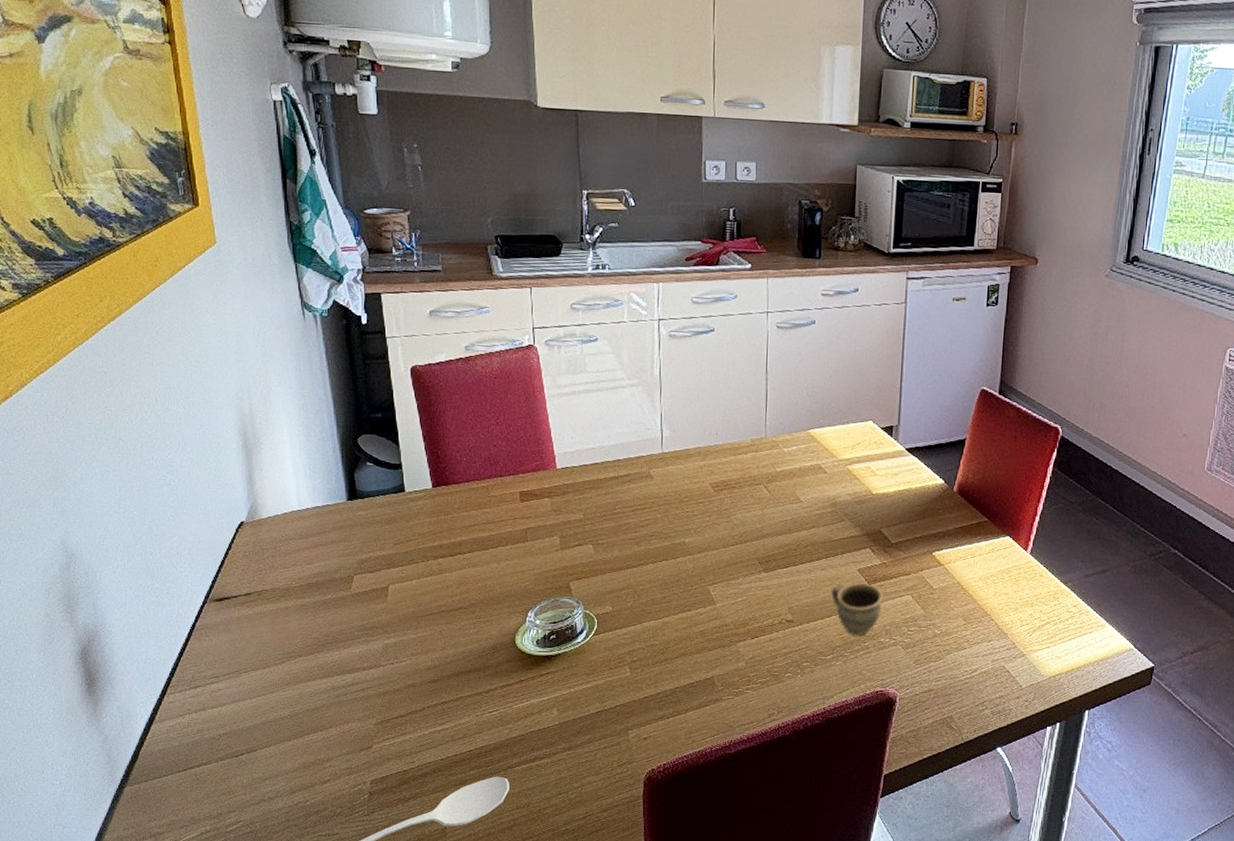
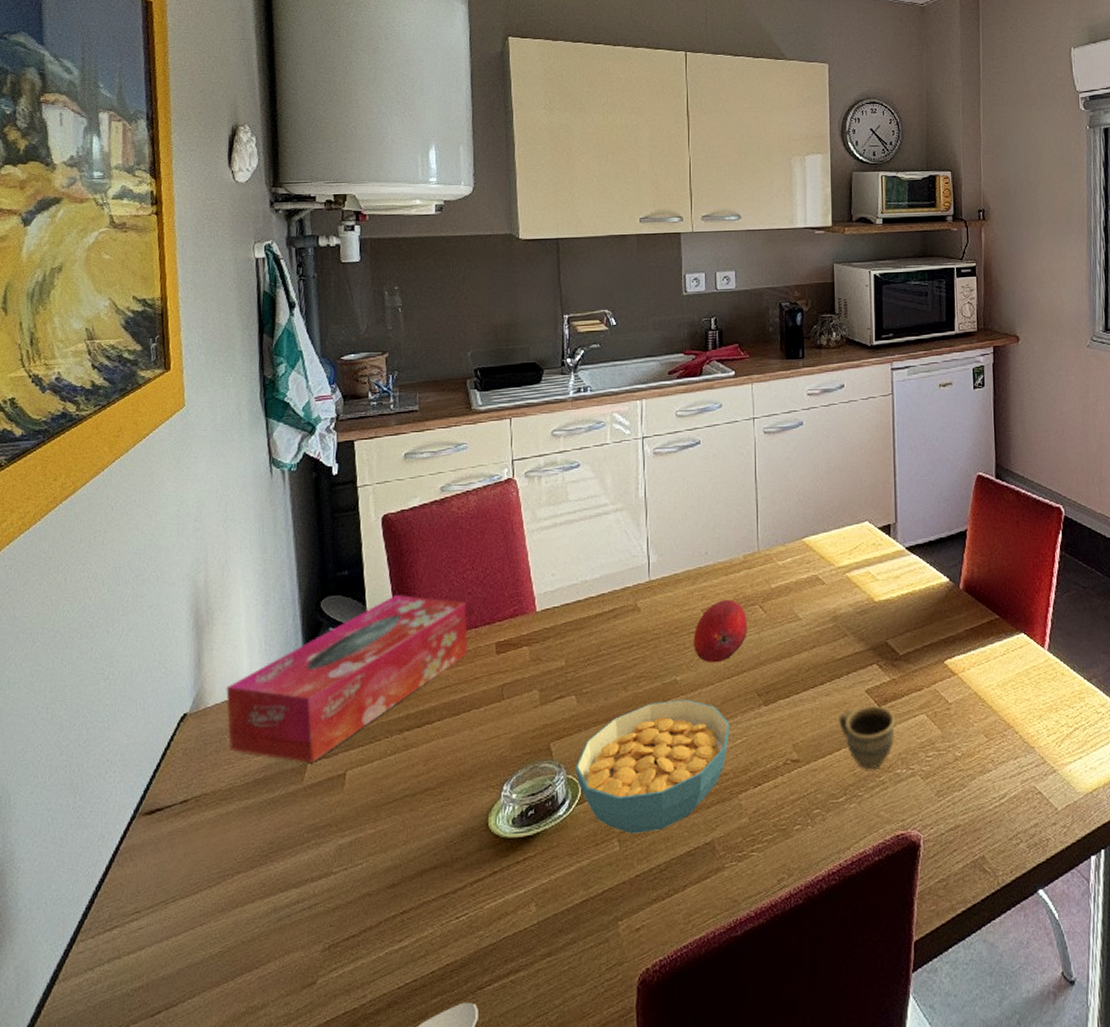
tissue box: none [277,439,495,575] -> present [226,594,469,763]
cereal bowl: none [592,558,732,664] -> present [576,699,730,834]
fruit: none [701,477,752,531] -> present [693,599,747,663]

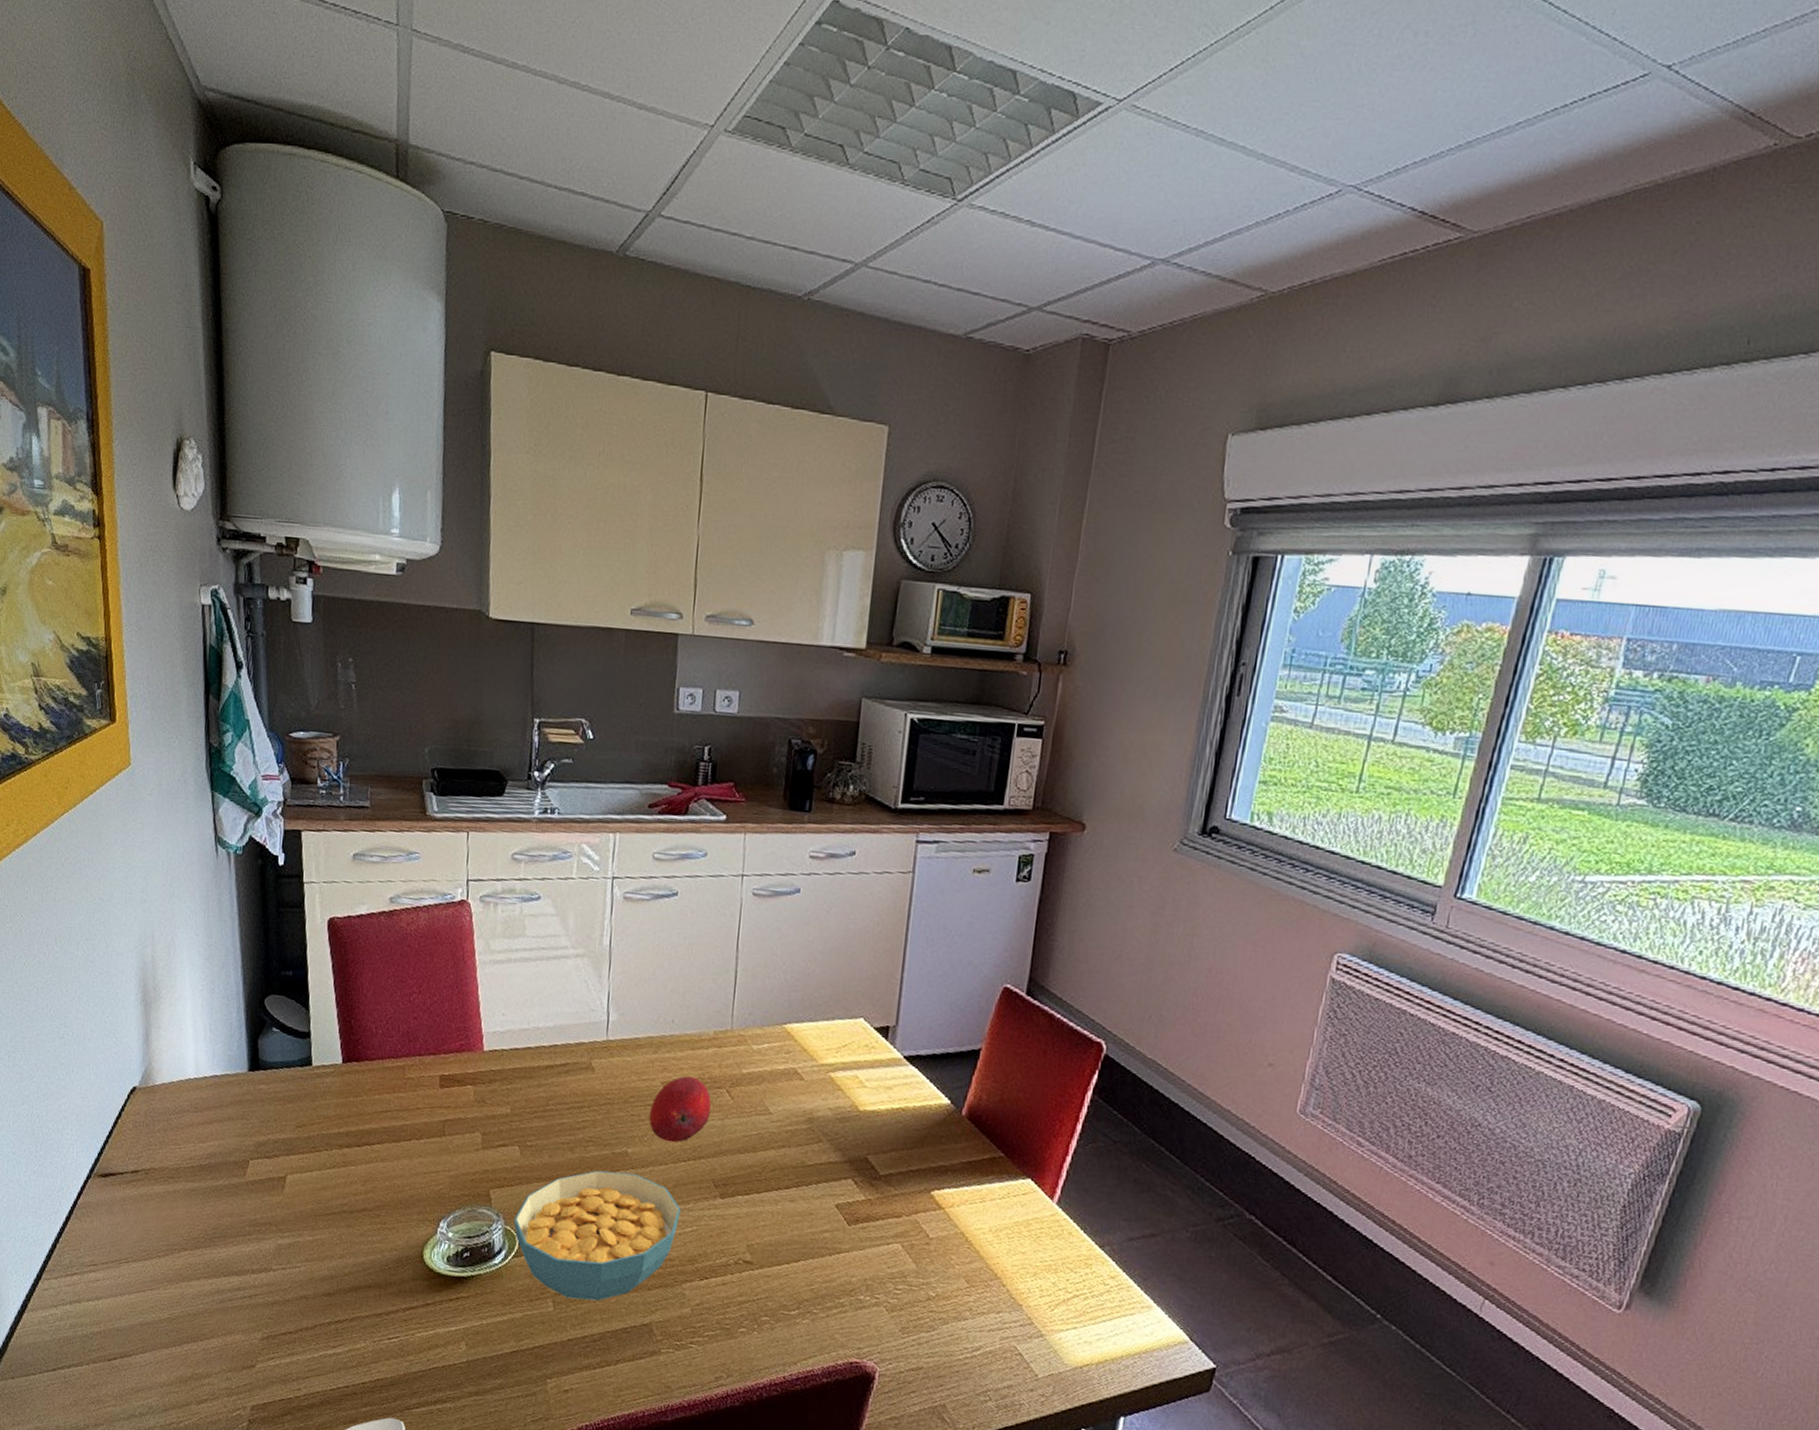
tissue box: present [226,594,469,763] -> none [173,1005,412,1160]
cup: present [839,706,895,770] -> none [801,1221,865,1289]

